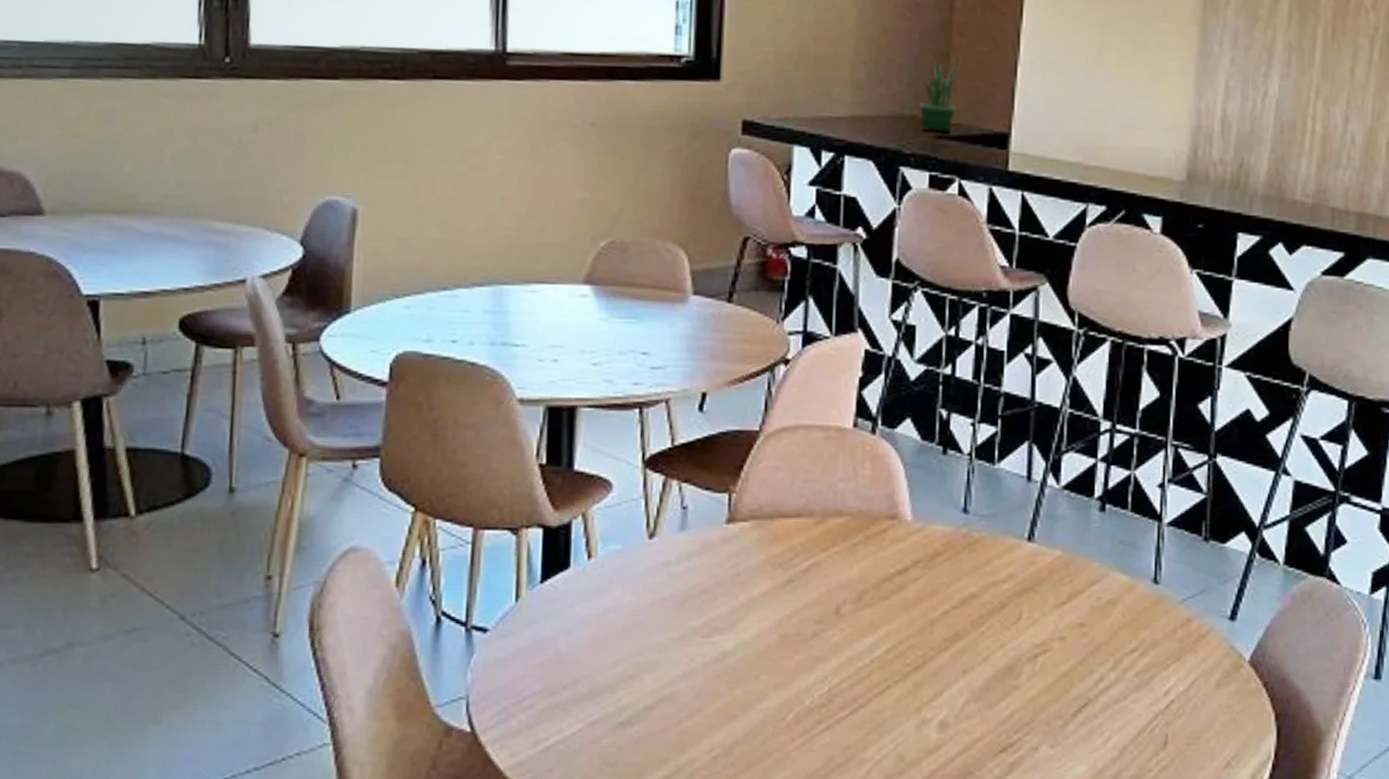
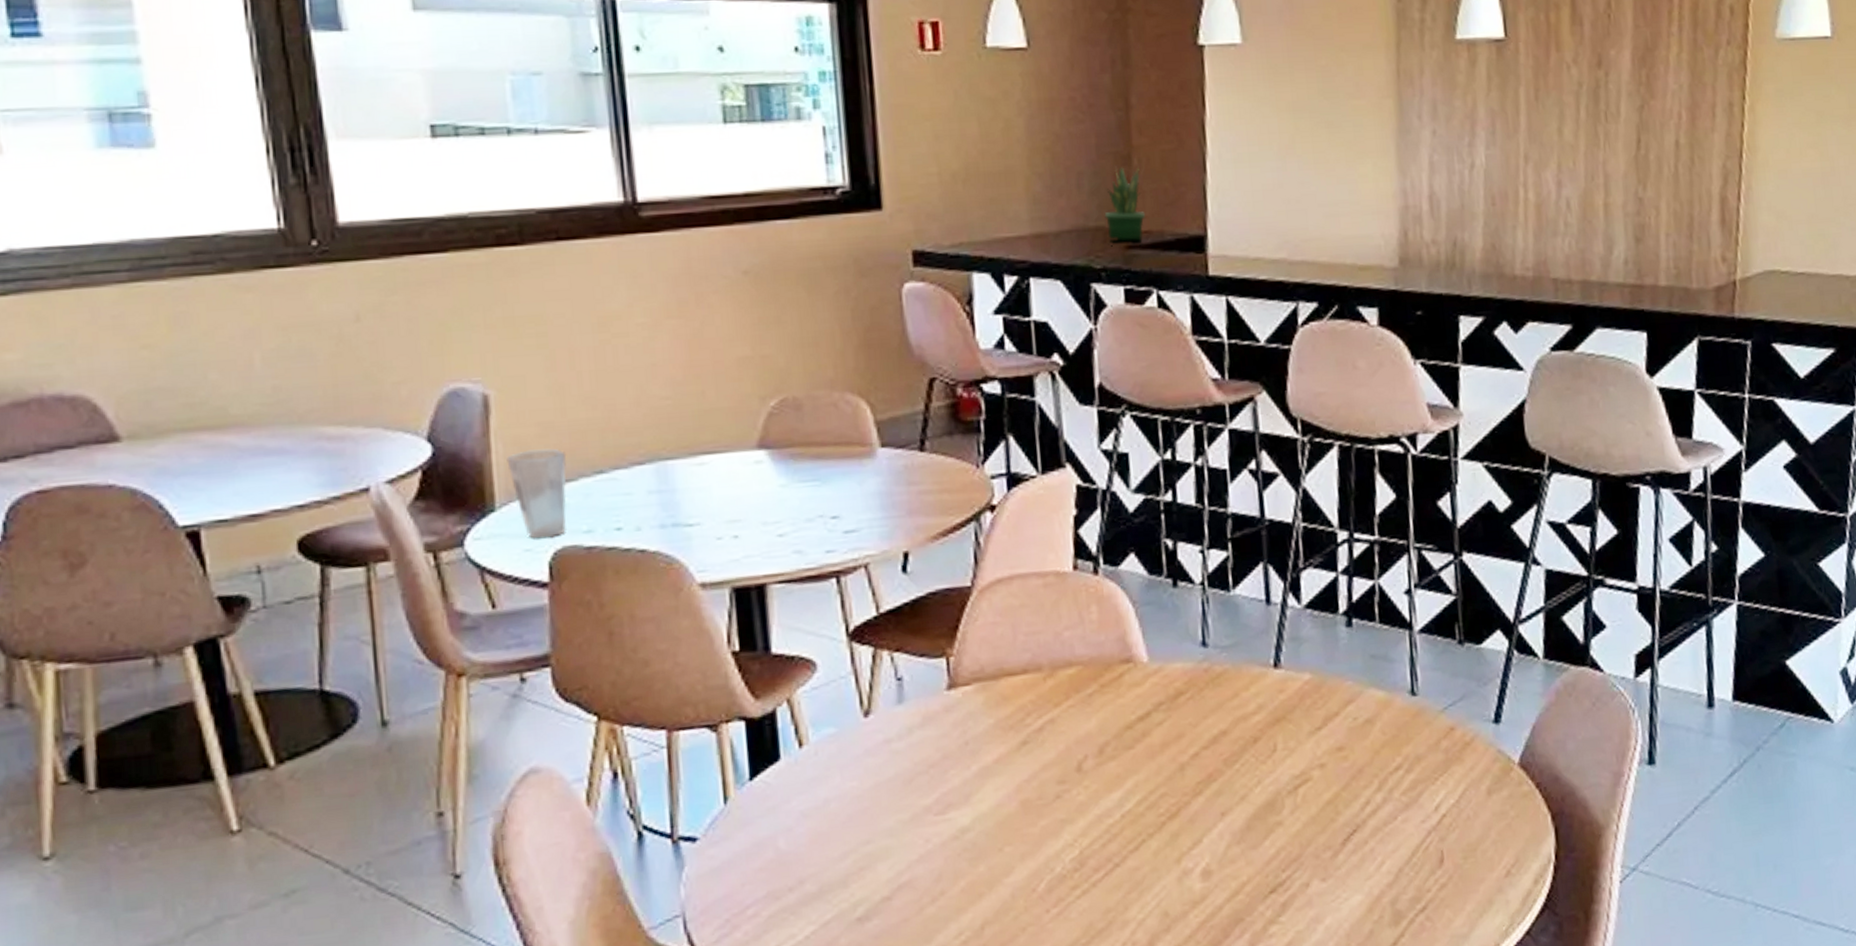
cup: none [365,262,416,341] -> present [506,448,566,538]

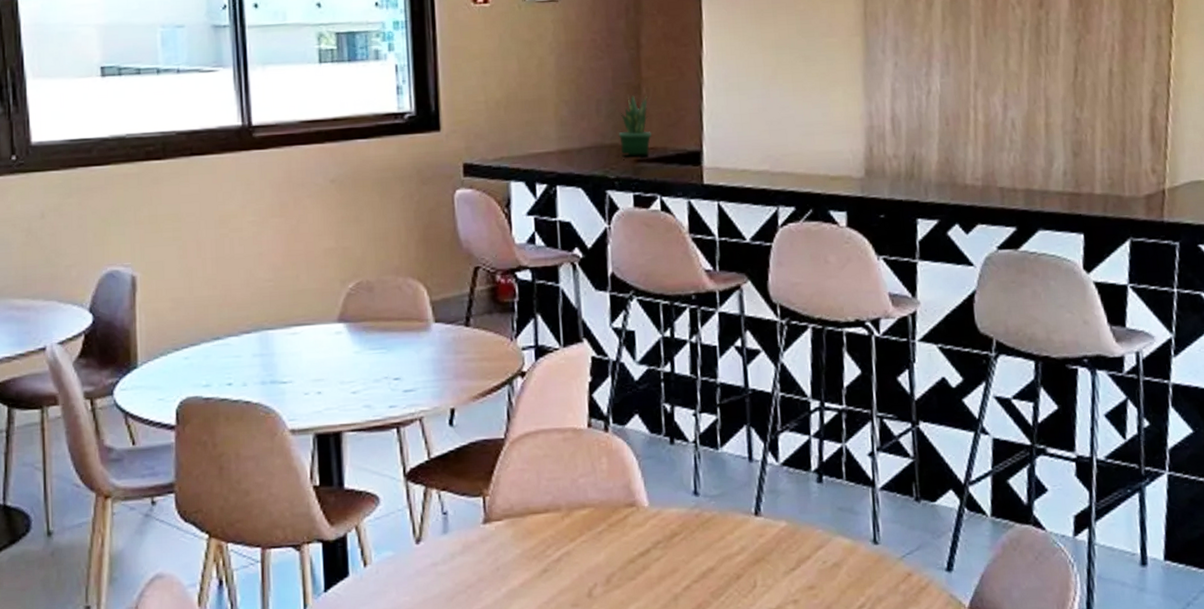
cup: present [506,448,566,538] -> none [147,319,192,390]

